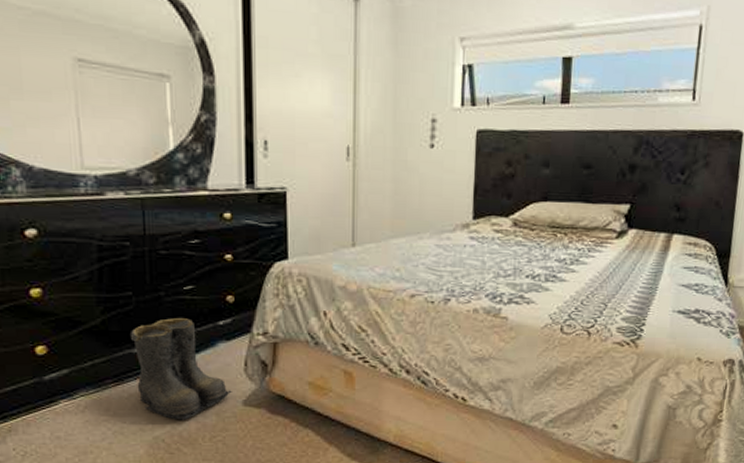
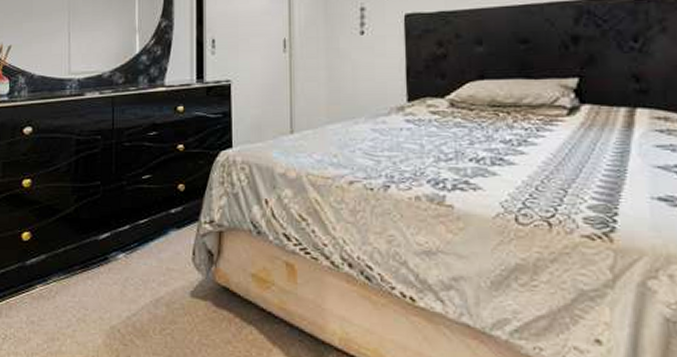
boots: present [129,318,232,420] -> none [96,206,181,310]

